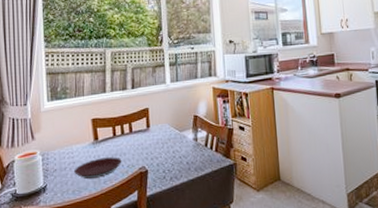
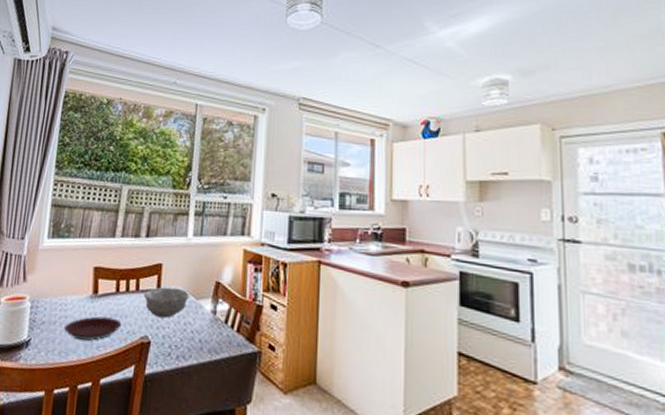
bowl: none [136,125,175,151] -> present [143,287,190,318]

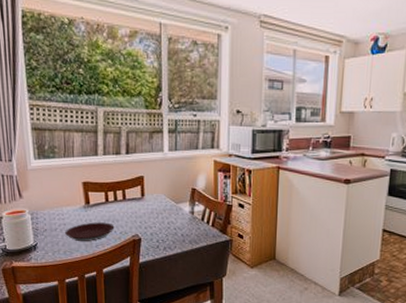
bowl: present [143,287,190,318] -> none [130,195,171,220]

